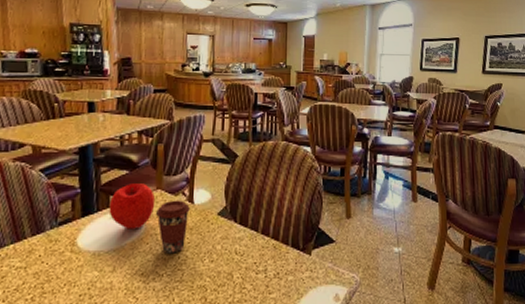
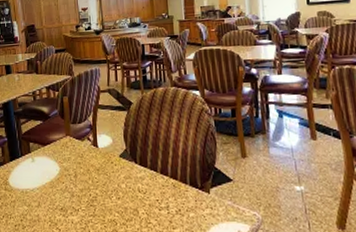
apple: present [109,183,156,230] -> none [30,131,66,171]
coffee cup: present [156,200,190,254] -> none [68,144,95,192]

